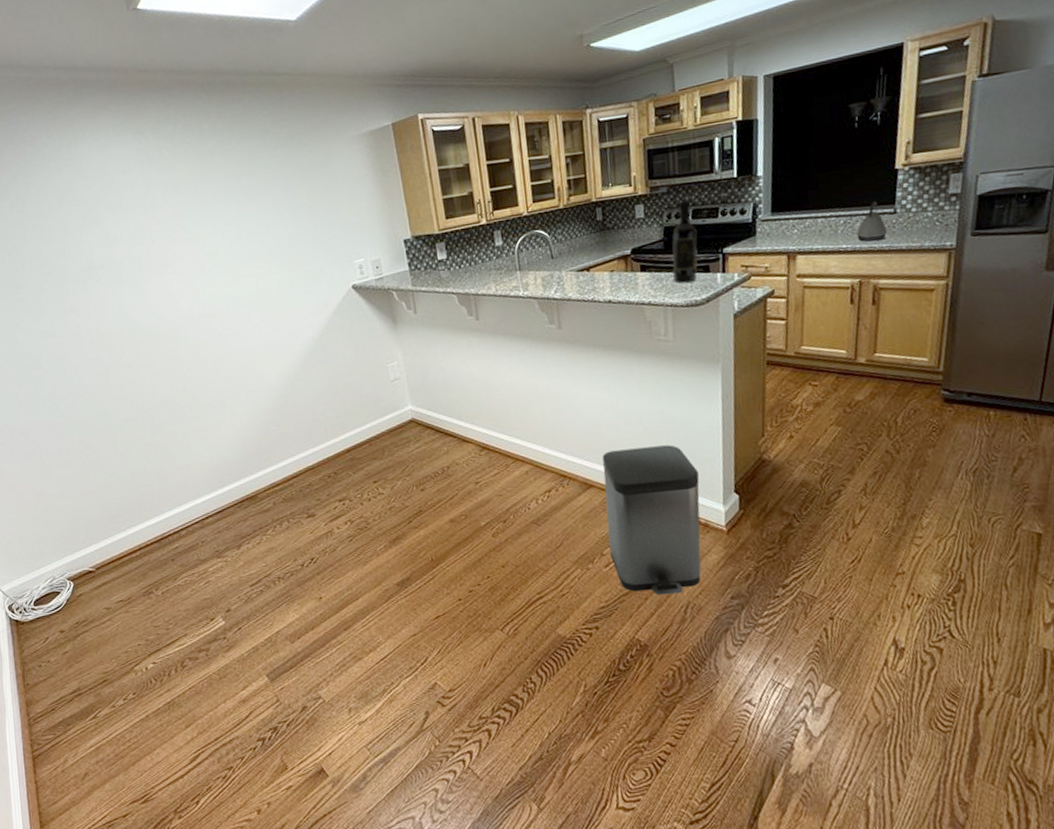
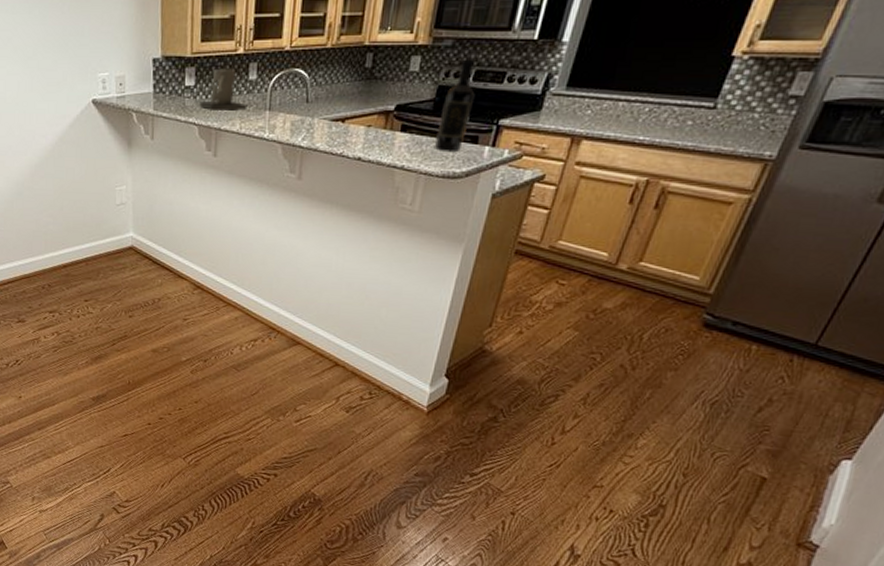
paper towel roll: none [454,238,499,279] -> present [199,68,248,111]
pedal bin: present [602,445,701,596] -> none [303,312,413,461]
kettle: present [856,201,888,242] -> none [659,91,699,139]

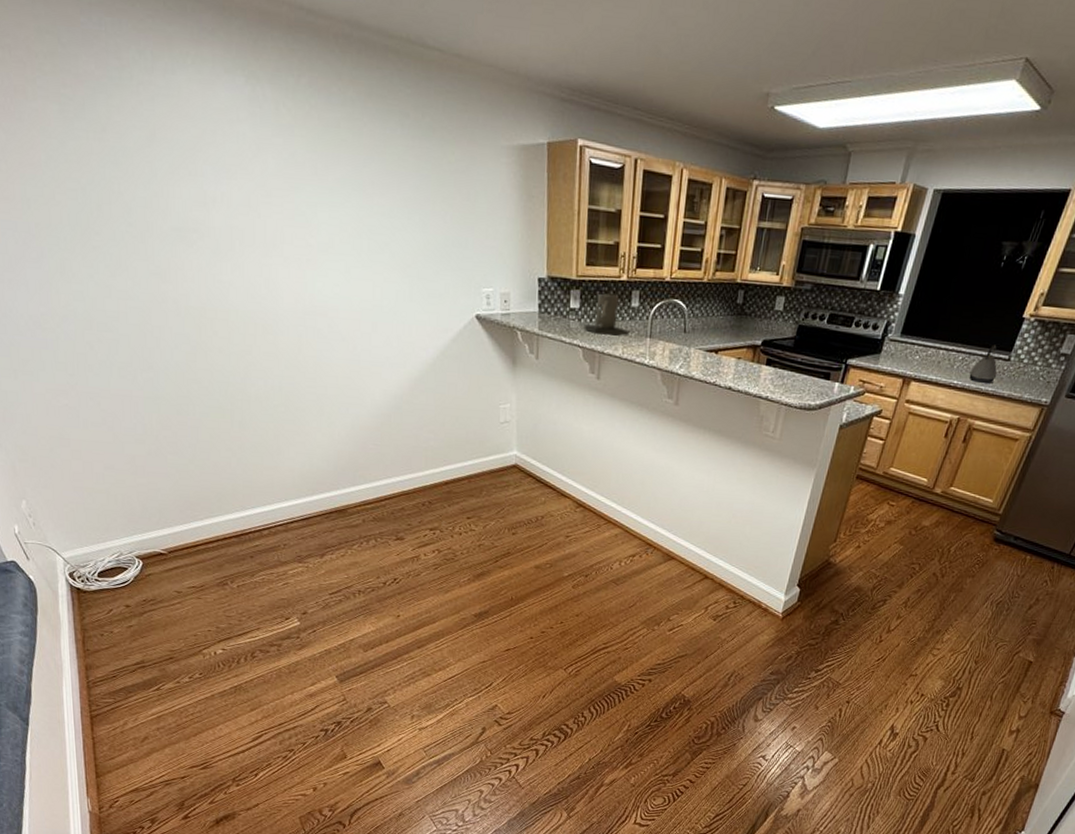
wine bottle: present [434,59,476,153] -> none [793,302,830,387]
kettle: none [659,91,699,139] -> present [969,344,997,384]

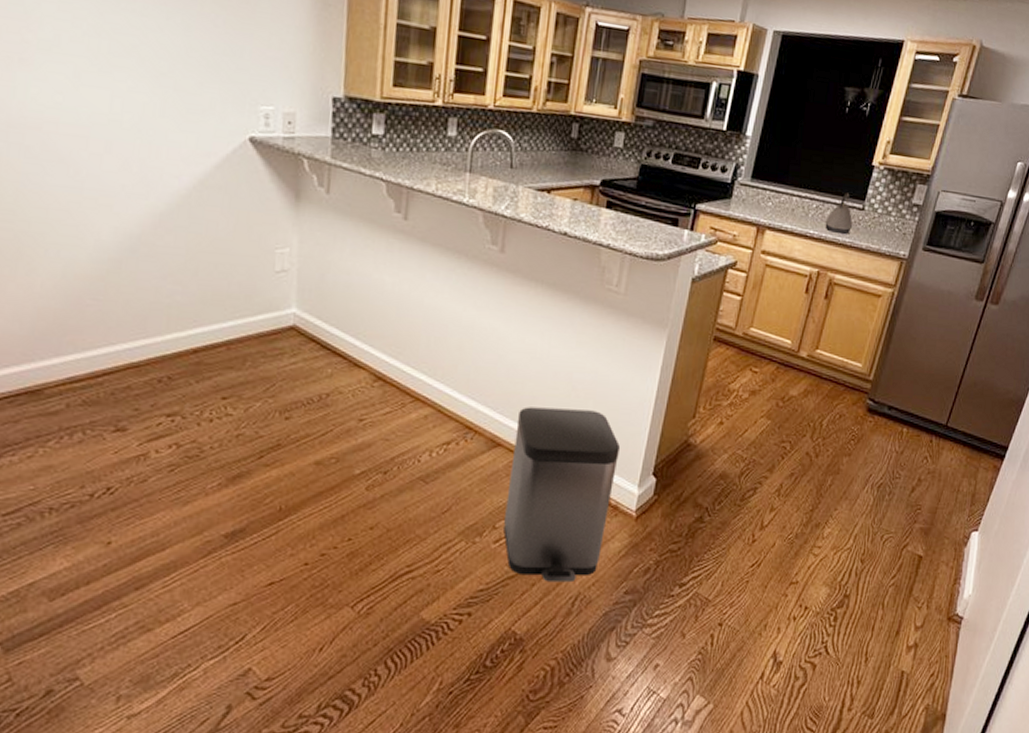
paper towel roll: present [584,293,630,337] -> none [388,118,445,170]
pedal bin: none [676,529,772,663] -> present [503,407,621,583]

